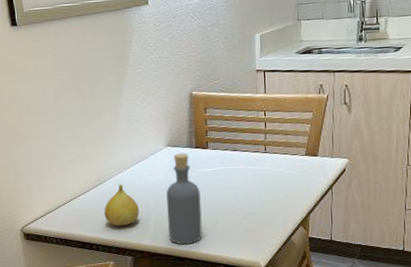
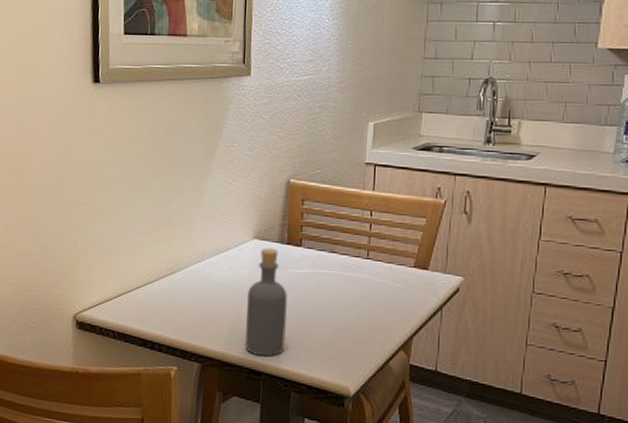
fruit: present [104,184,139,226] -> none [172,276,214,326]

